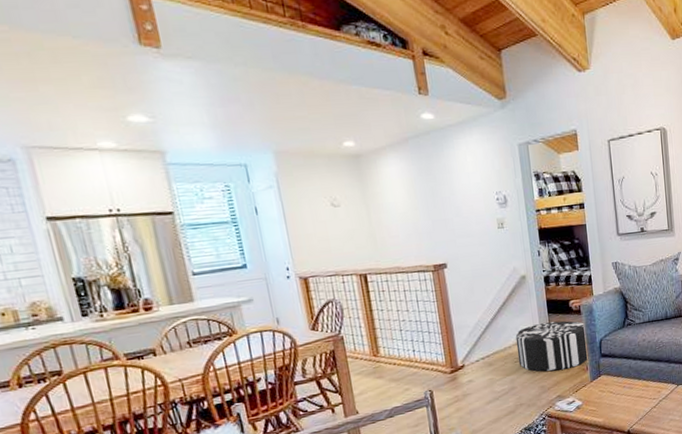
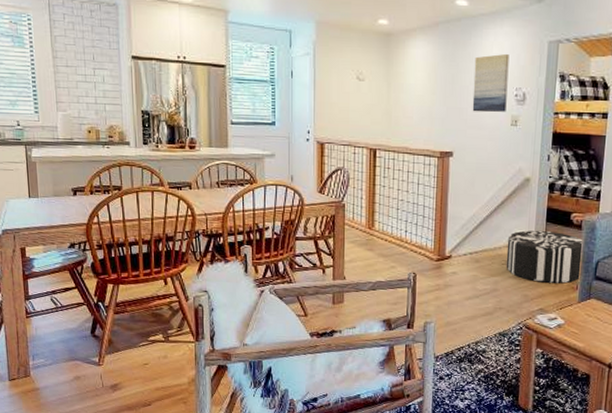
wall art: none [450,161,491,221] -> present [472,54,509,113]

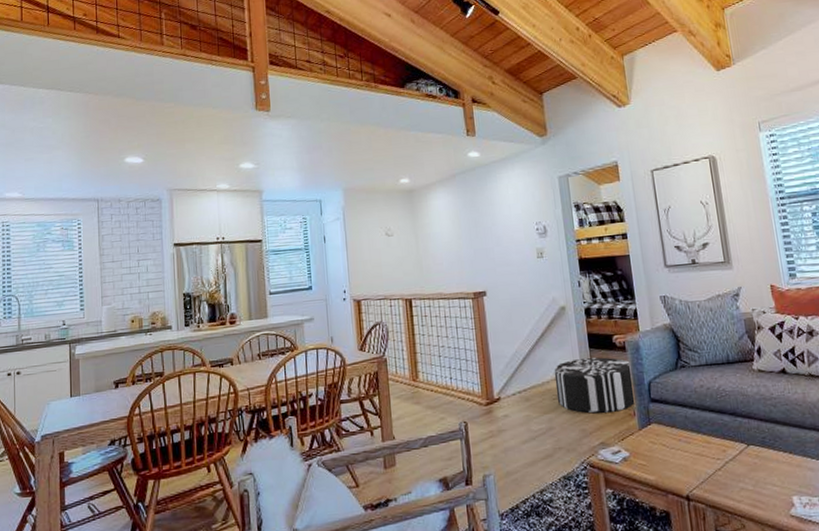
wall art: present [472,54,509,113] -> none [493,193,530,250]

